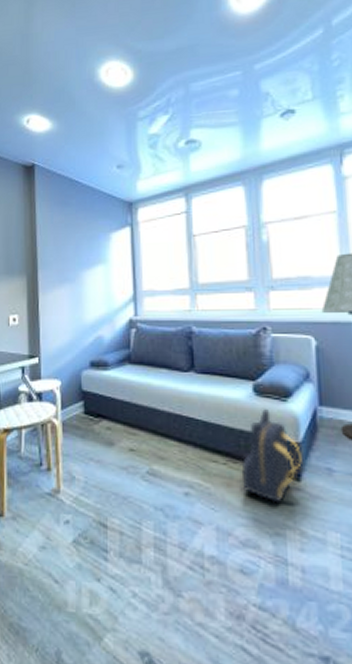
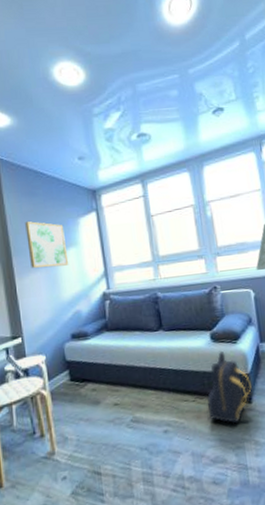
wall art: none [54,233,96,285] -> present [25,221,69,268]

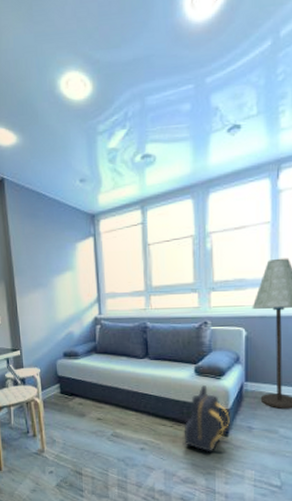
wall art: present [25,221,69,268] -> none [27,243,65,289]

